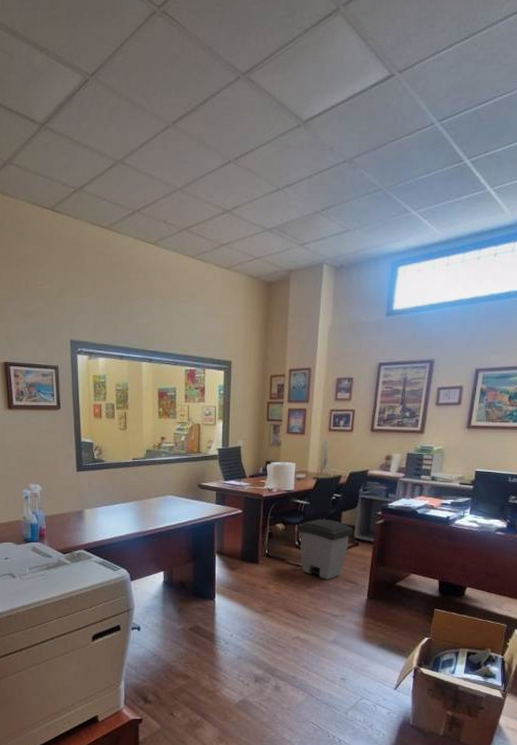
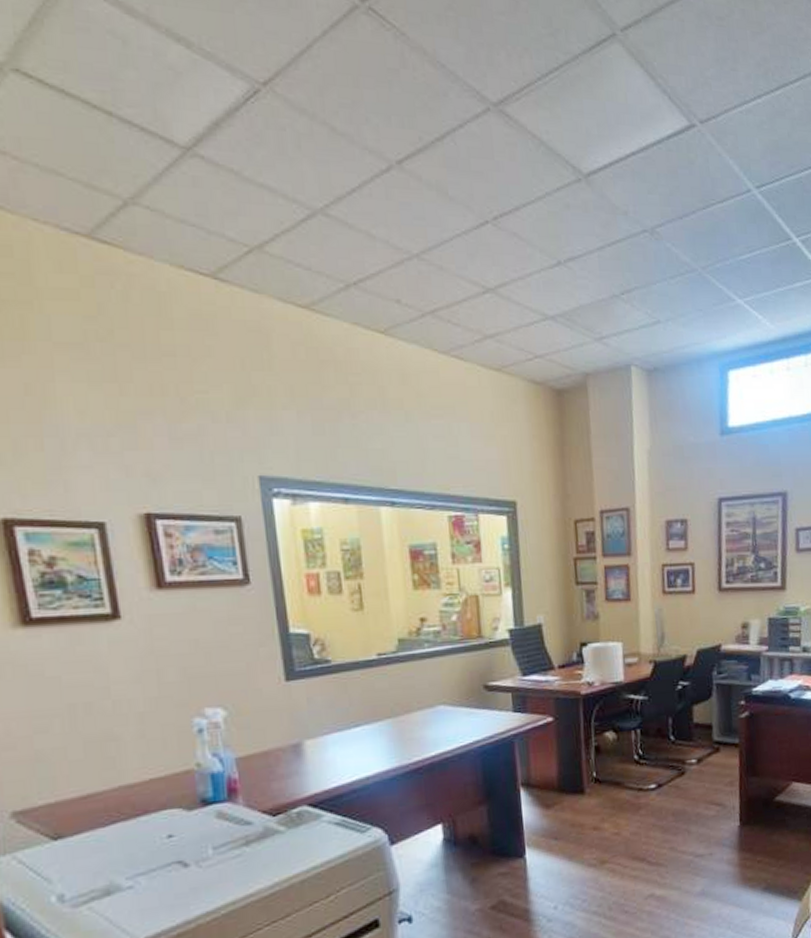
trash can: present [298,518,354,580] -> none [634,718,711,806]

